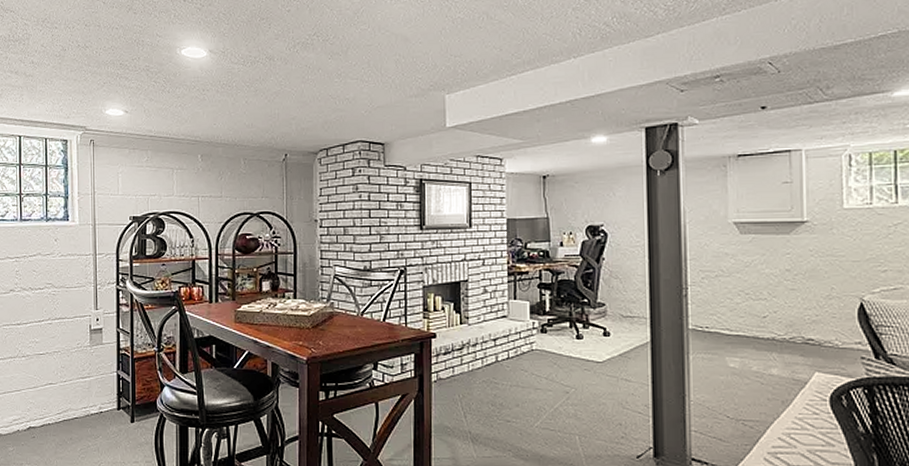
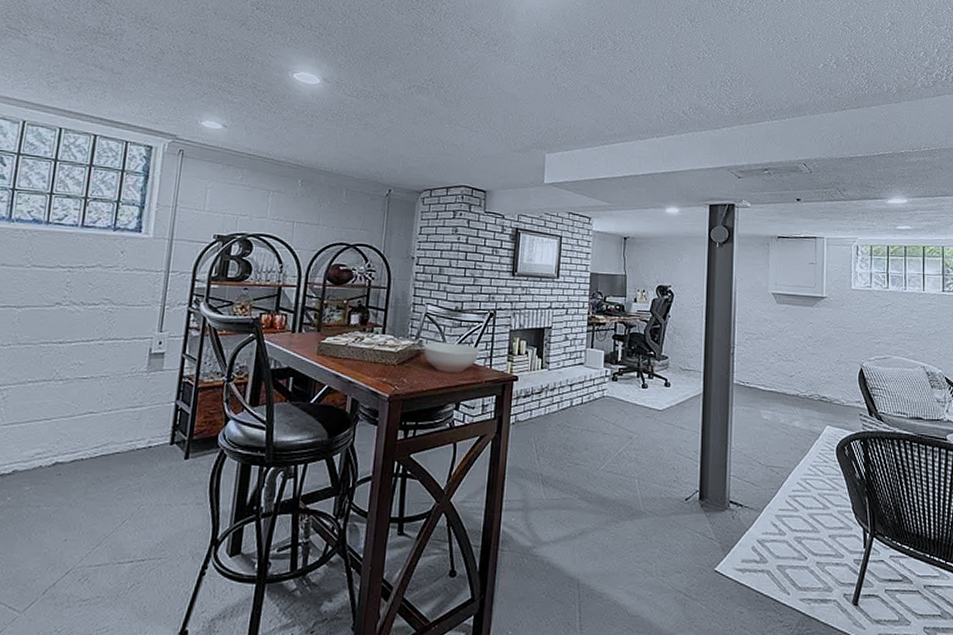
bowl: none [335,303,394,332] -> present [423,342,480,373]

